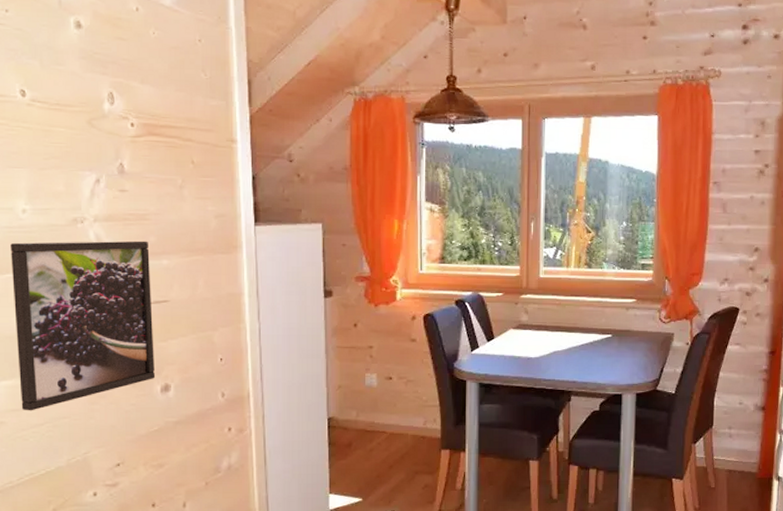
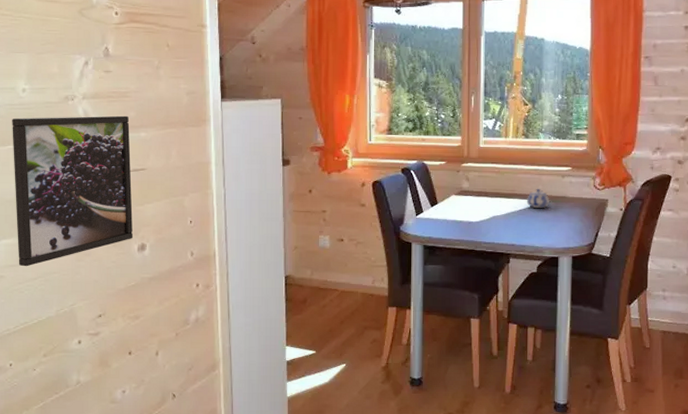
teapot: none [589,321,614,342] -> present [527,188,550,208]

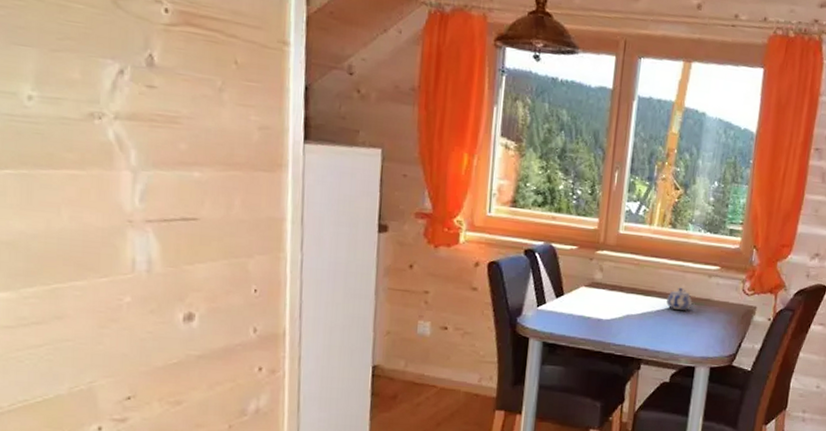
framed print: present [12,115,134,267] -> none [11,133,179,330]

